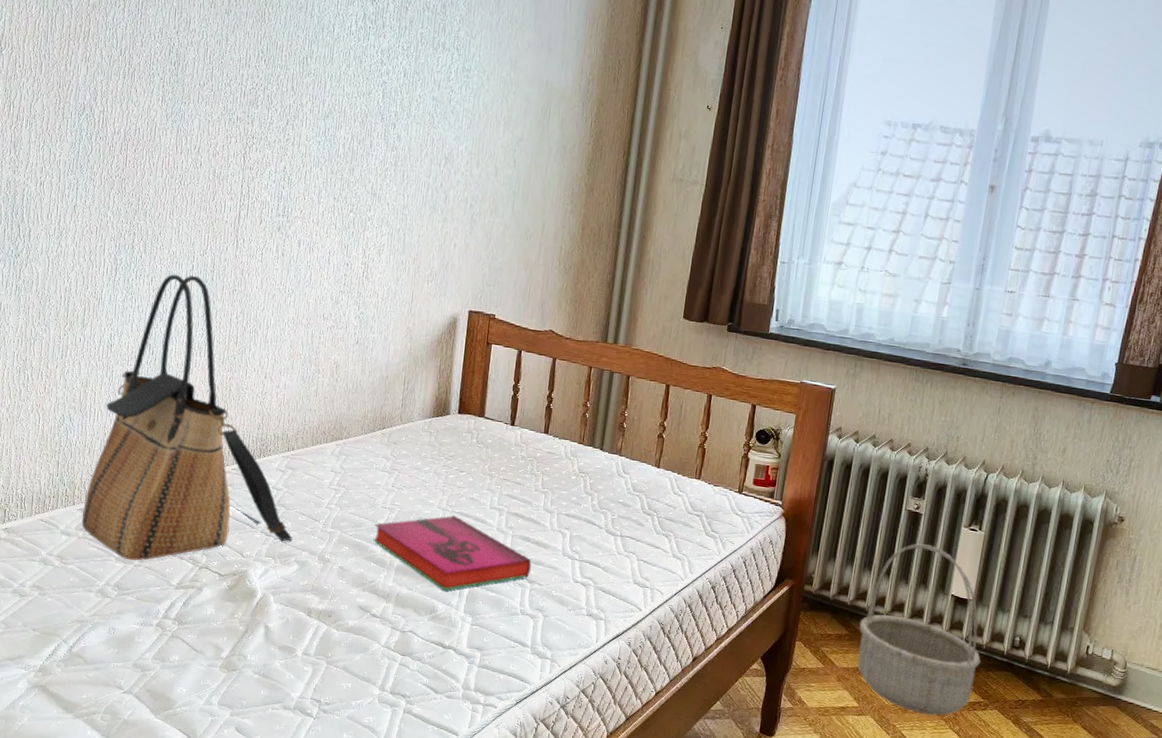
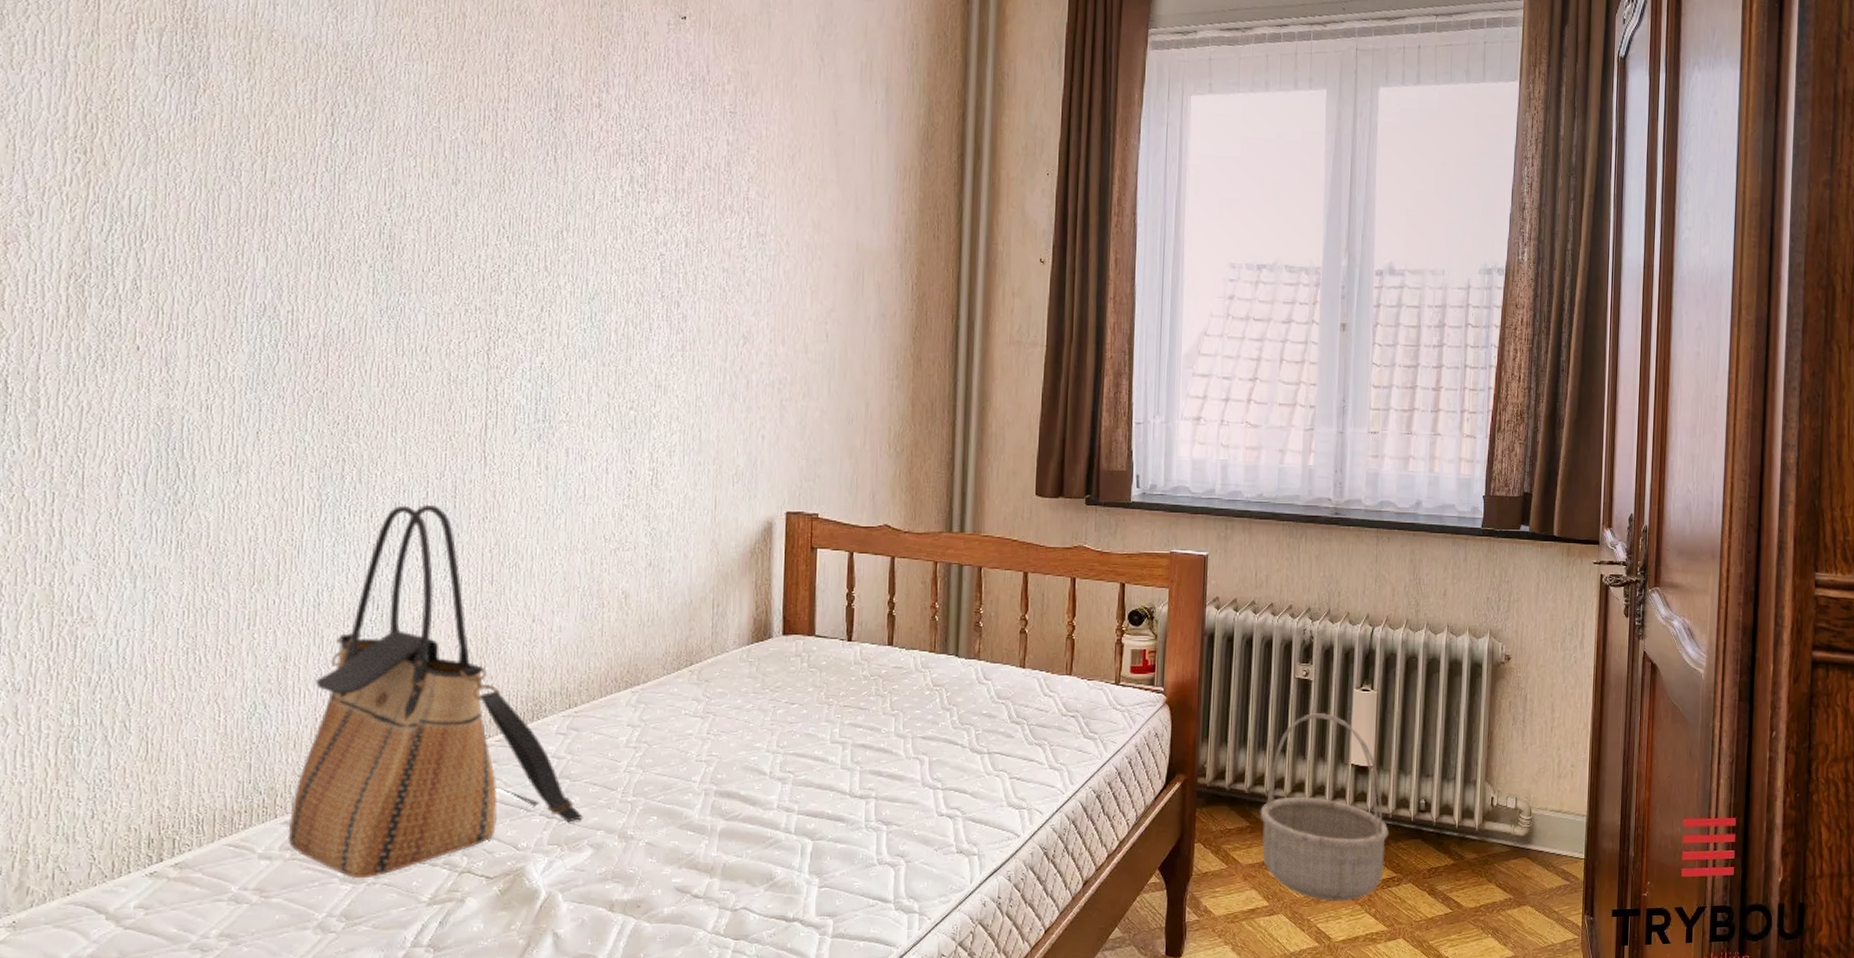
hardback book: present [373,515,532,591] -> none [688,758,887,851]

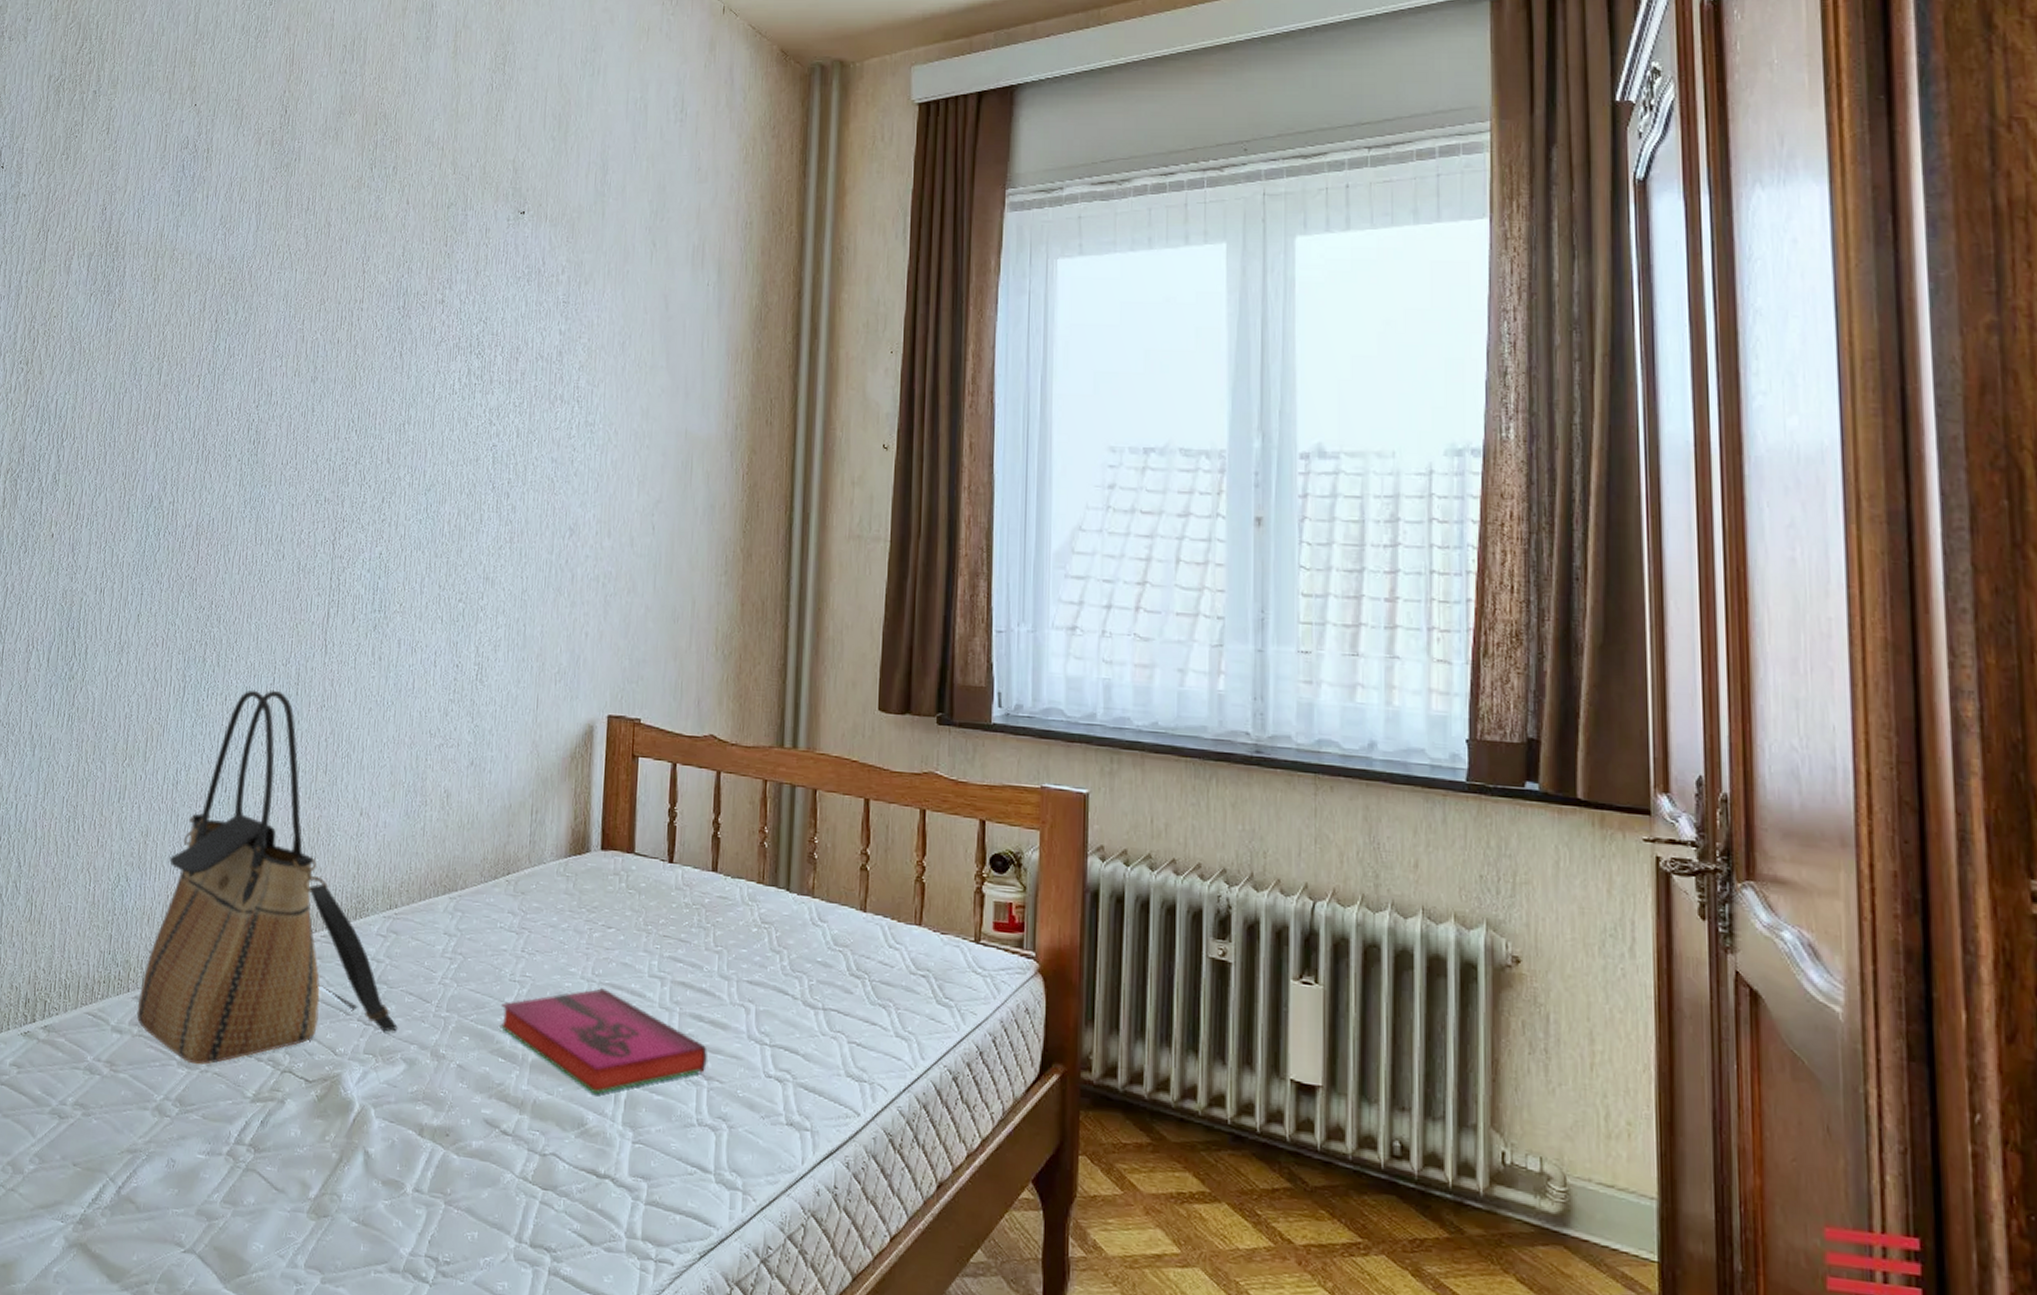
hardback book: none [688,758,887,851] -> present [500,988,708,1095]
basket: present [1260,713,1389,901] -> none [1165,1005,1348,1266]

